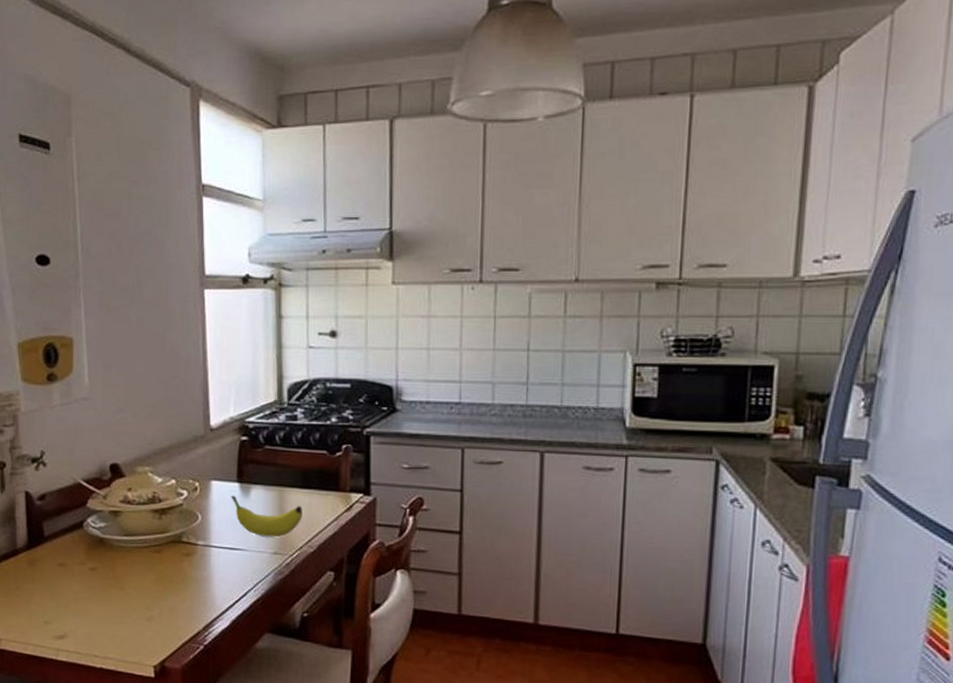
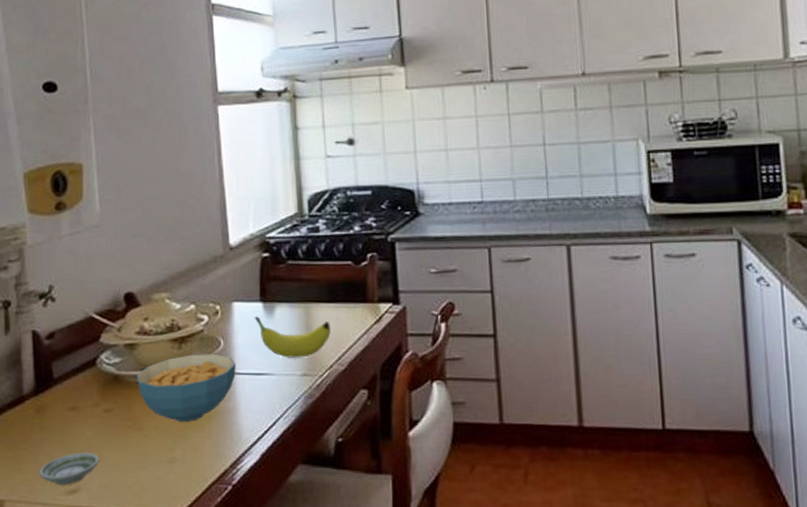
saucer: none [31,603,85,631] -> present [39,452,100,485]
cereal bowl: none [119,525,212,586] -> present [136,353,236,422]

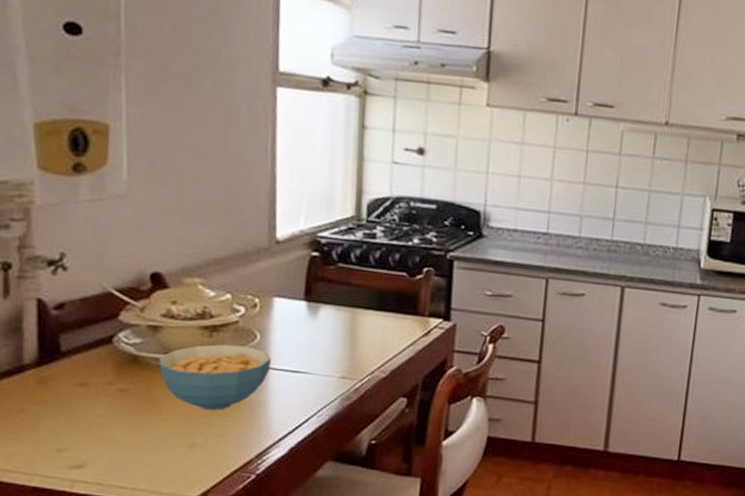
saucer: present [39,452,100,485] -> none [38,428,111,460]
fruit: present [254,316,331,358] -> none [296,314,377,361]

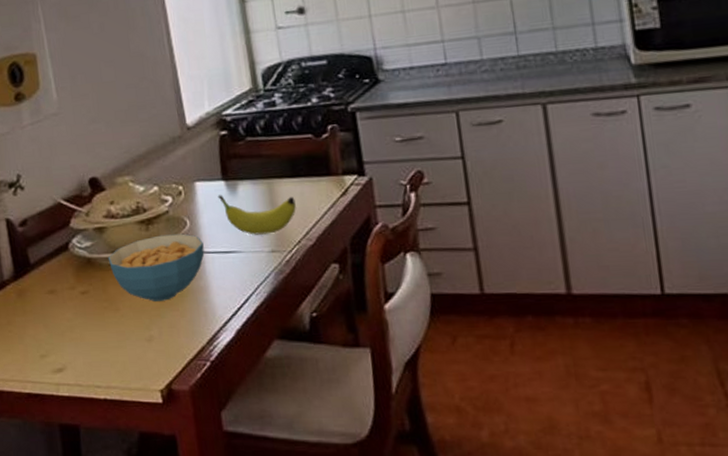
fruit: none [296,314,377,361] -> present [217,195,296,235]

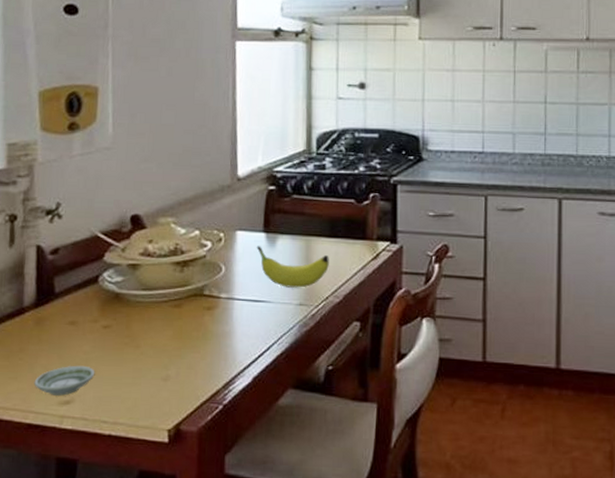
saucer: none [26,333,82,364] -> present [34,365,95,396]
cereal bowl: present [107,233,204,301] -> none [137,278,235,342]

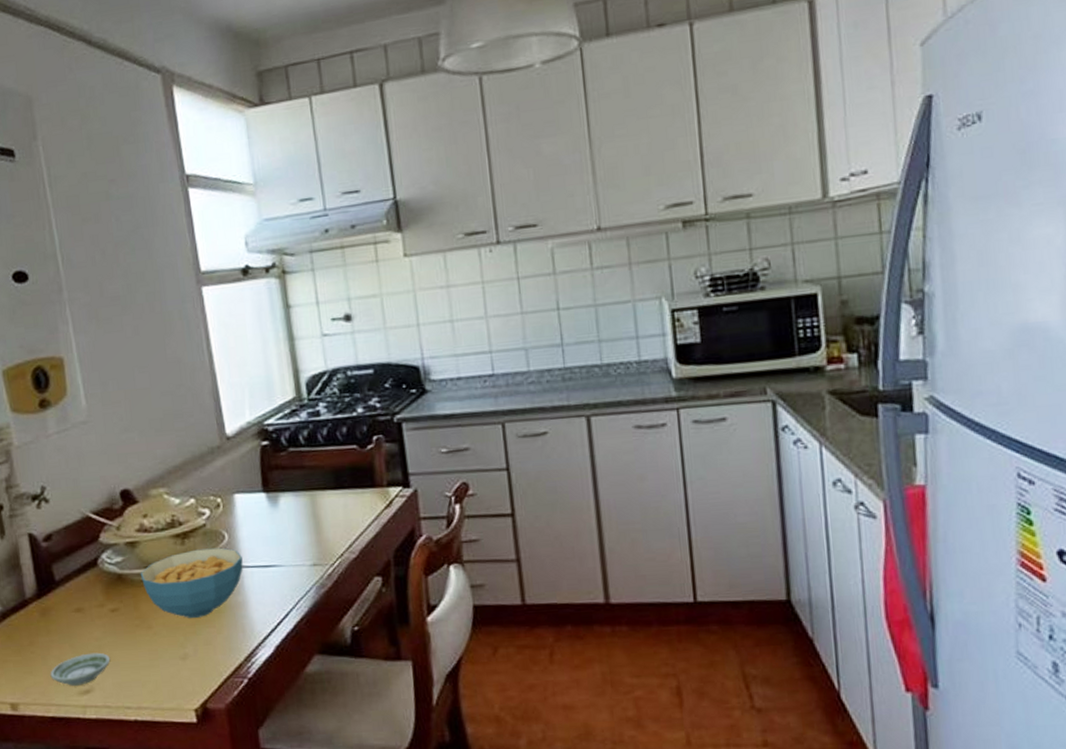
cereal bowl: none [137,278,235,342] -> present [140,547,243,618]
fruit: present [256,246,329,288] -> none [258,507,339,549]

